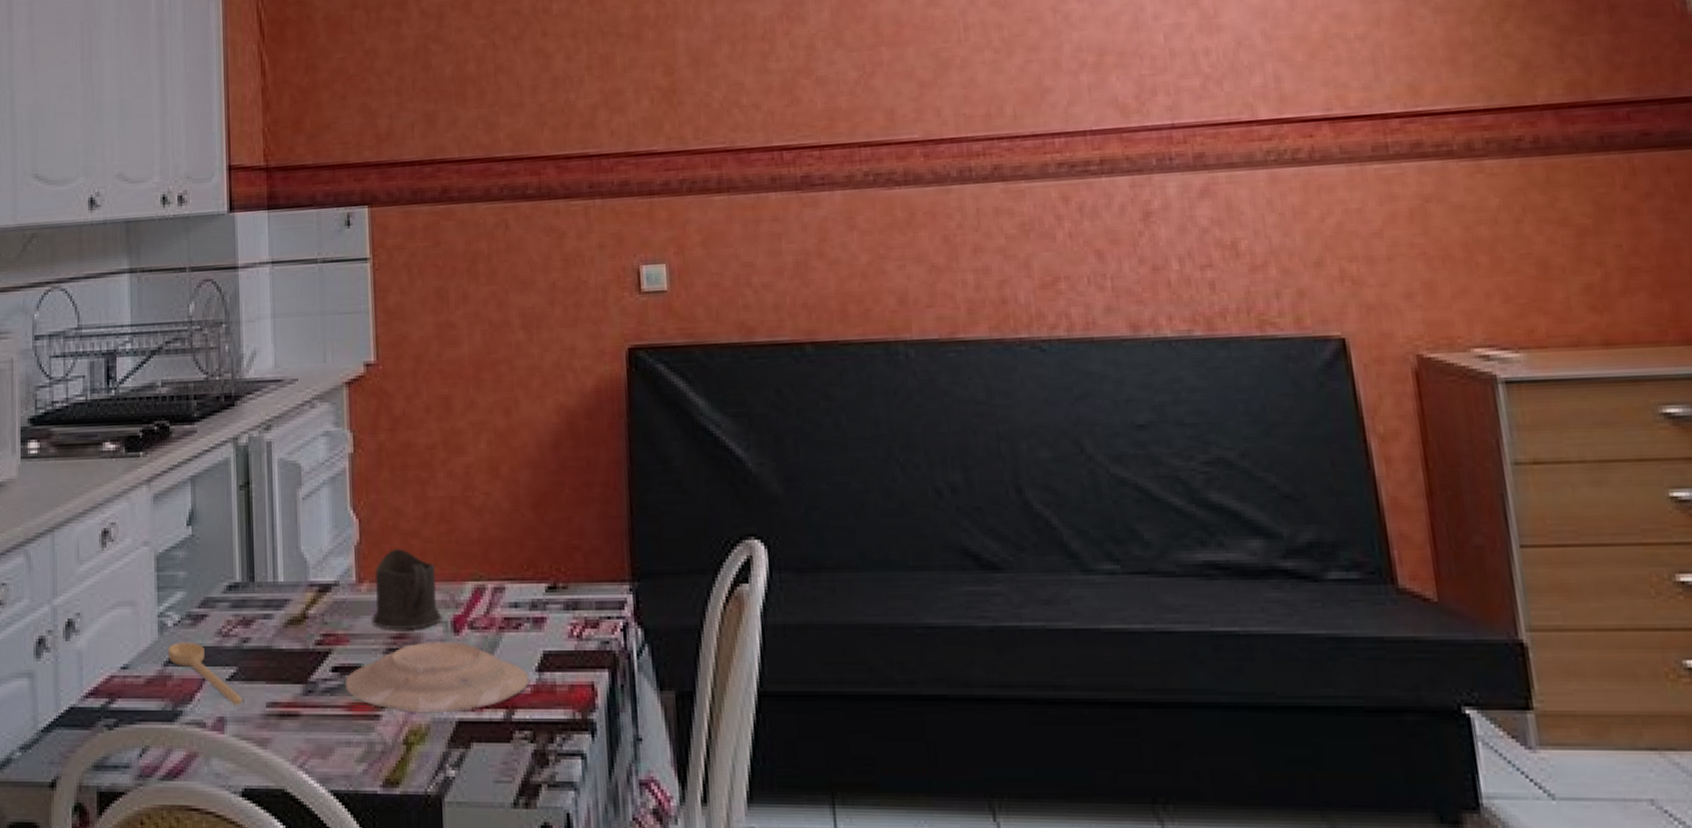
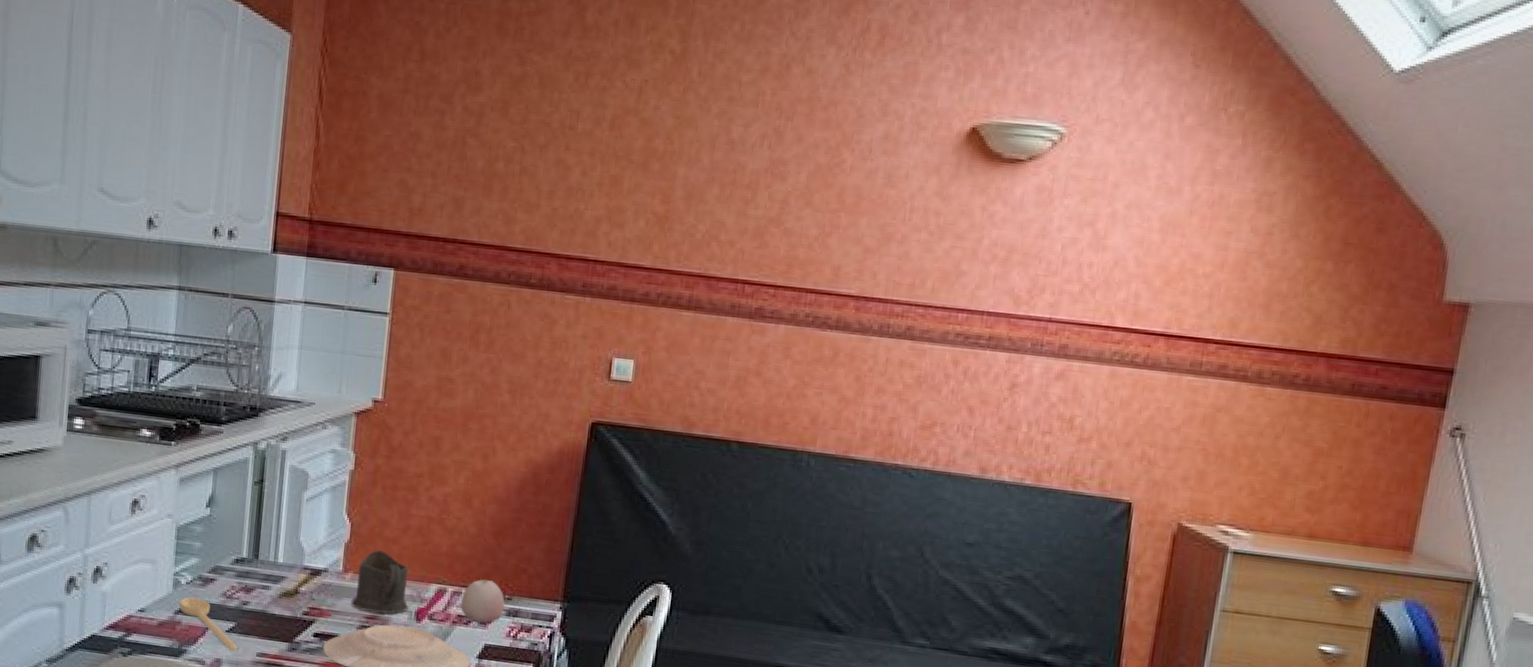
apple: none [505,567,560,623] -> present [460,579,505,623]

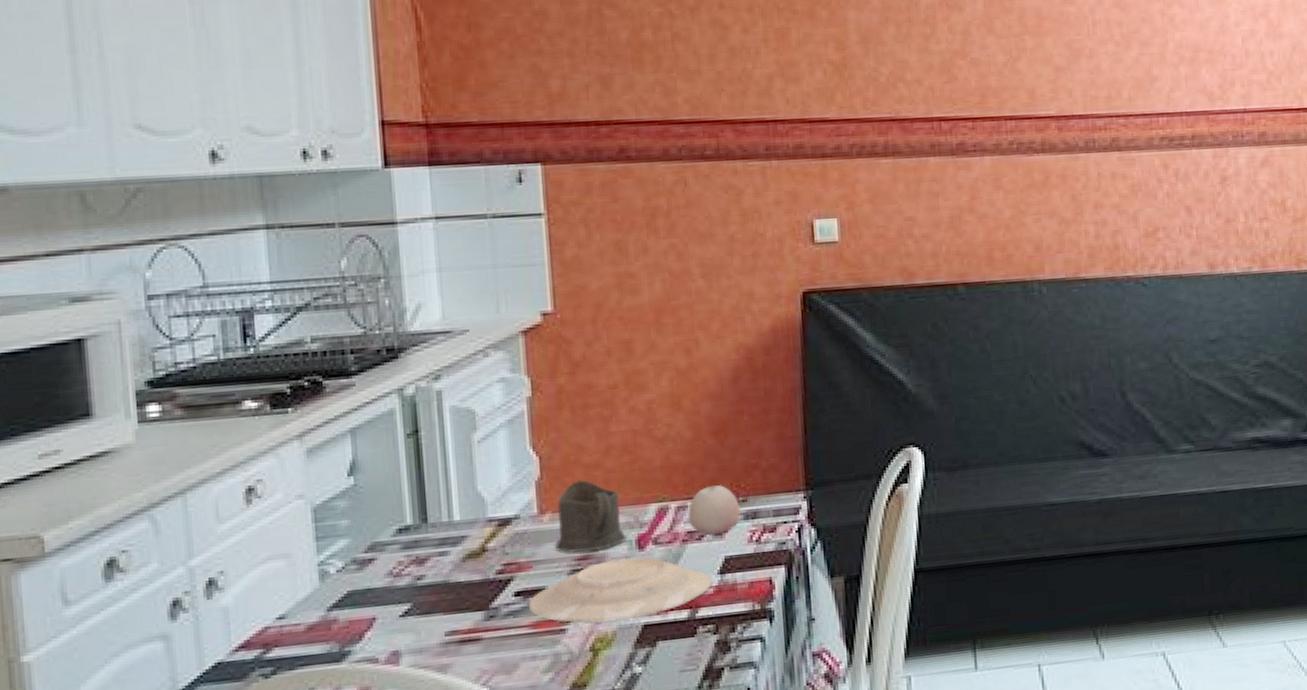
spoon: present [179,597,237,652] -> none [332,585,418,639]

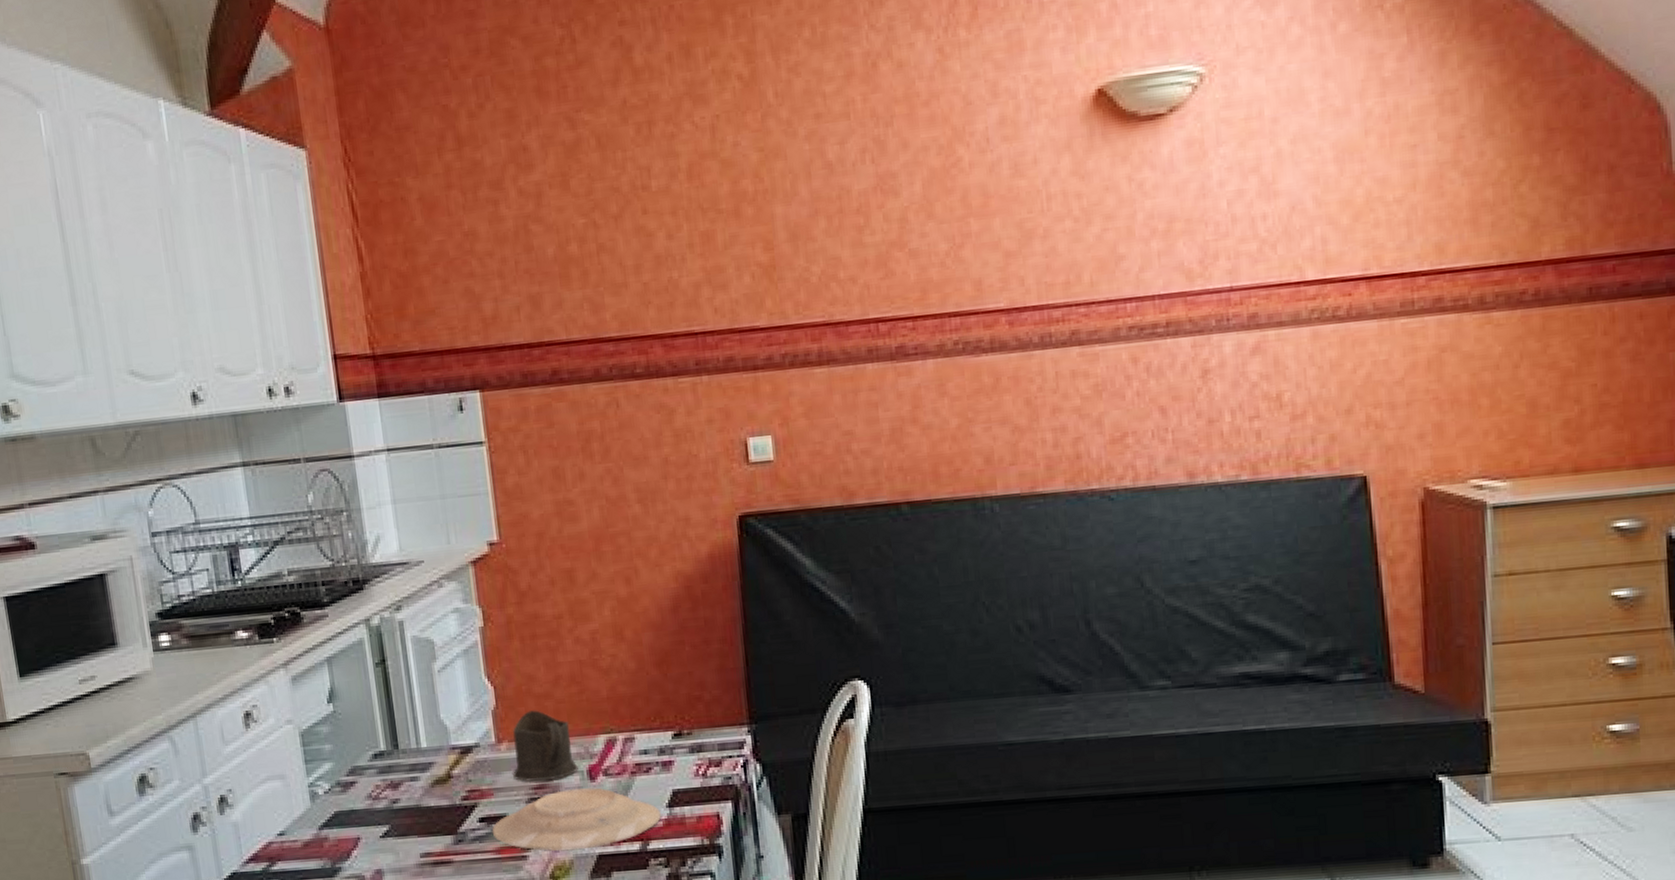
apple: present [688,485,741,535] -> none [635,717,686,767]

